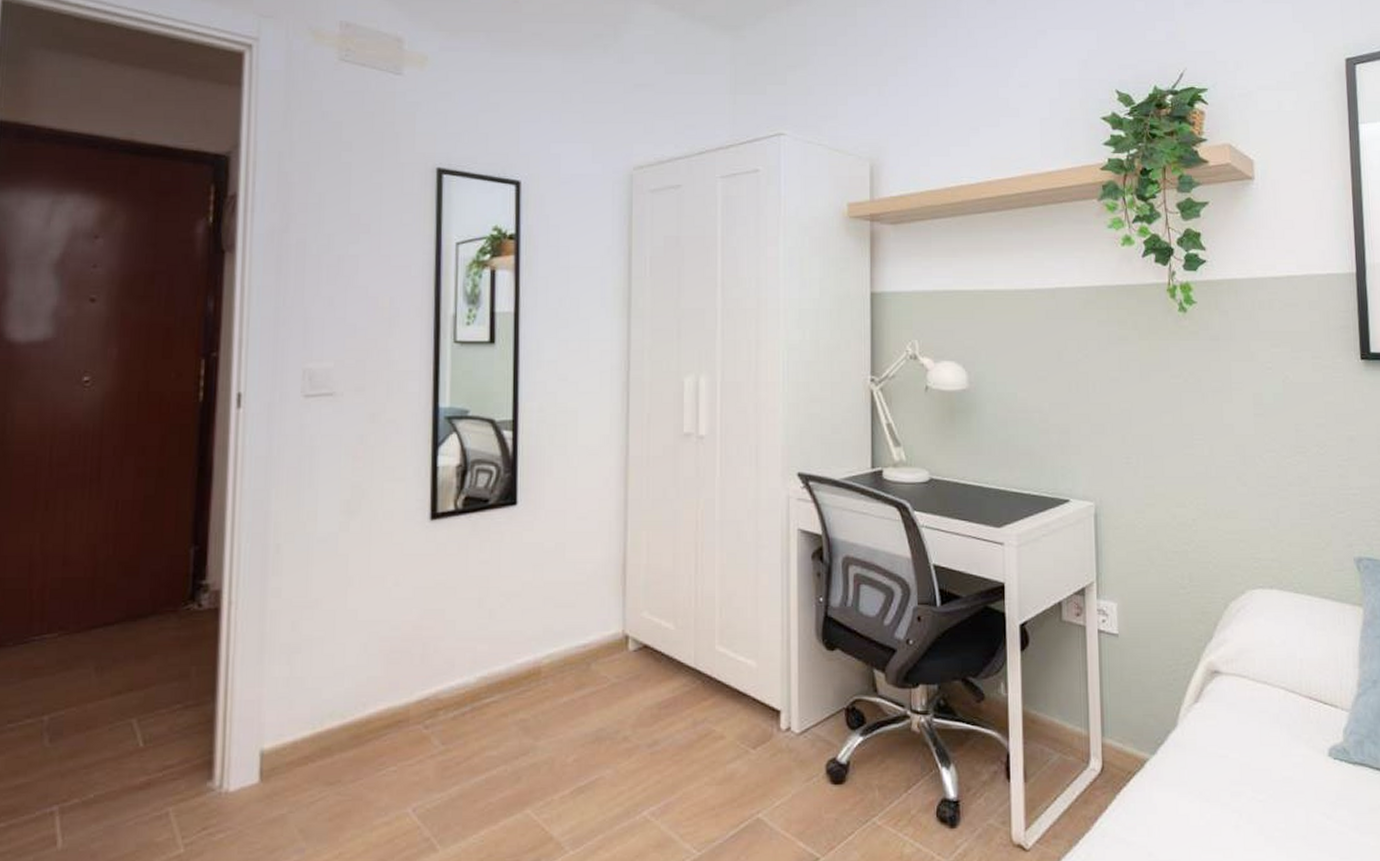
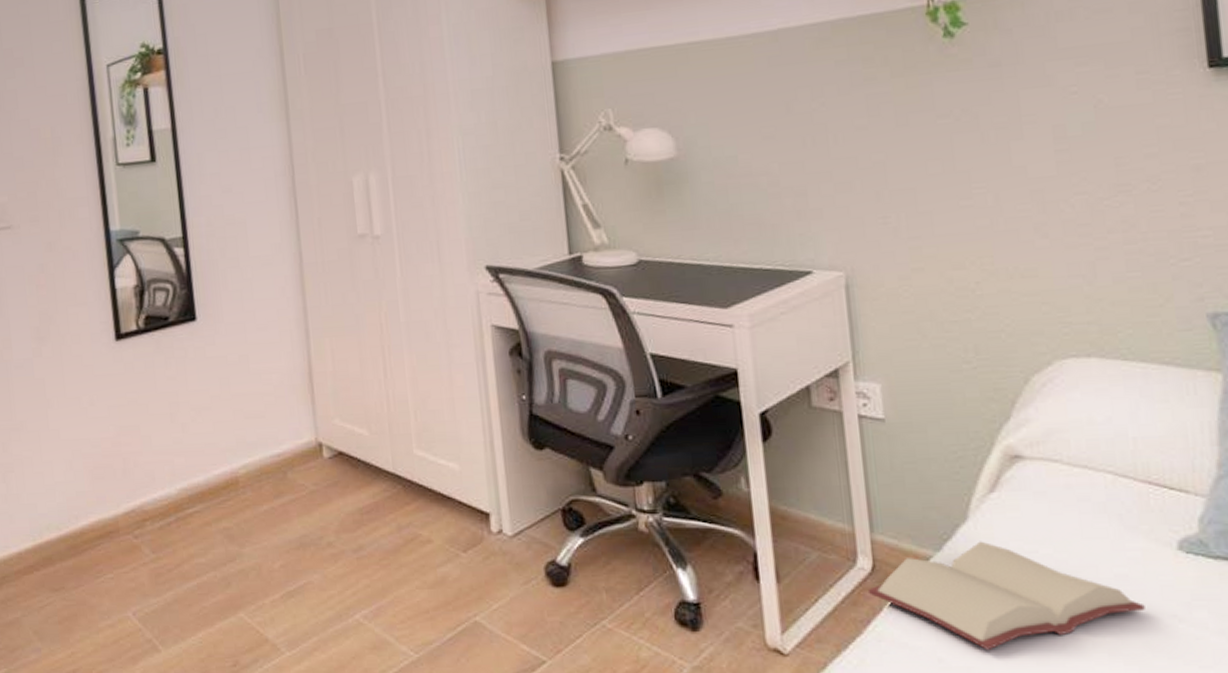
hardback book: none [1096,746,1304,845] -> present [867,541,1145,651]

